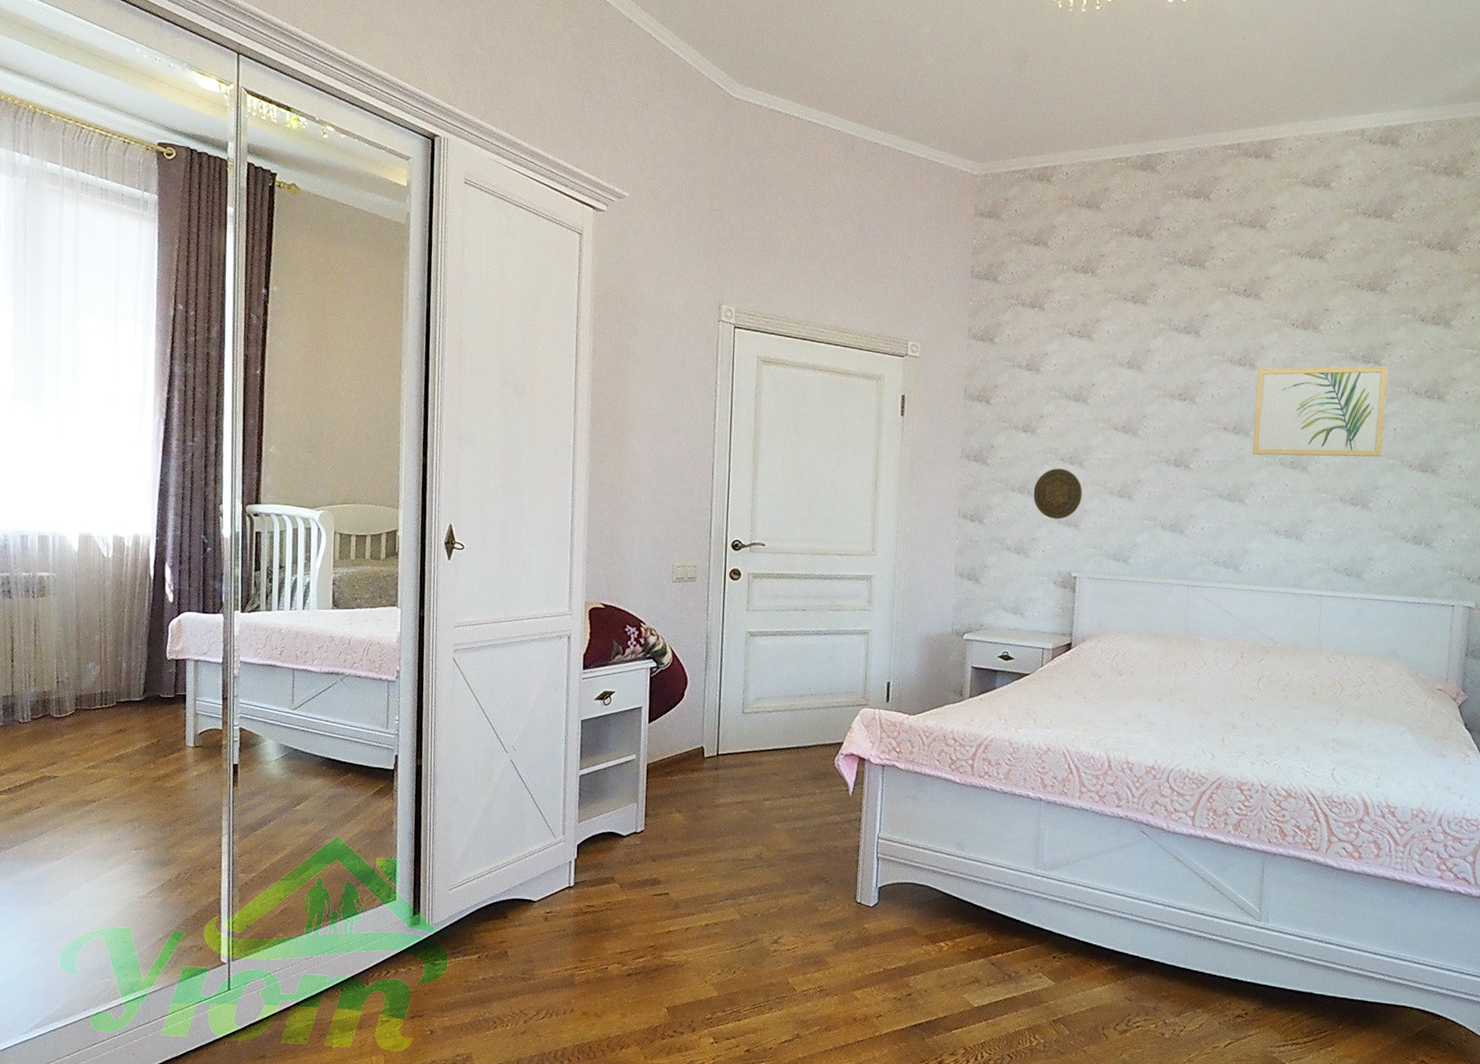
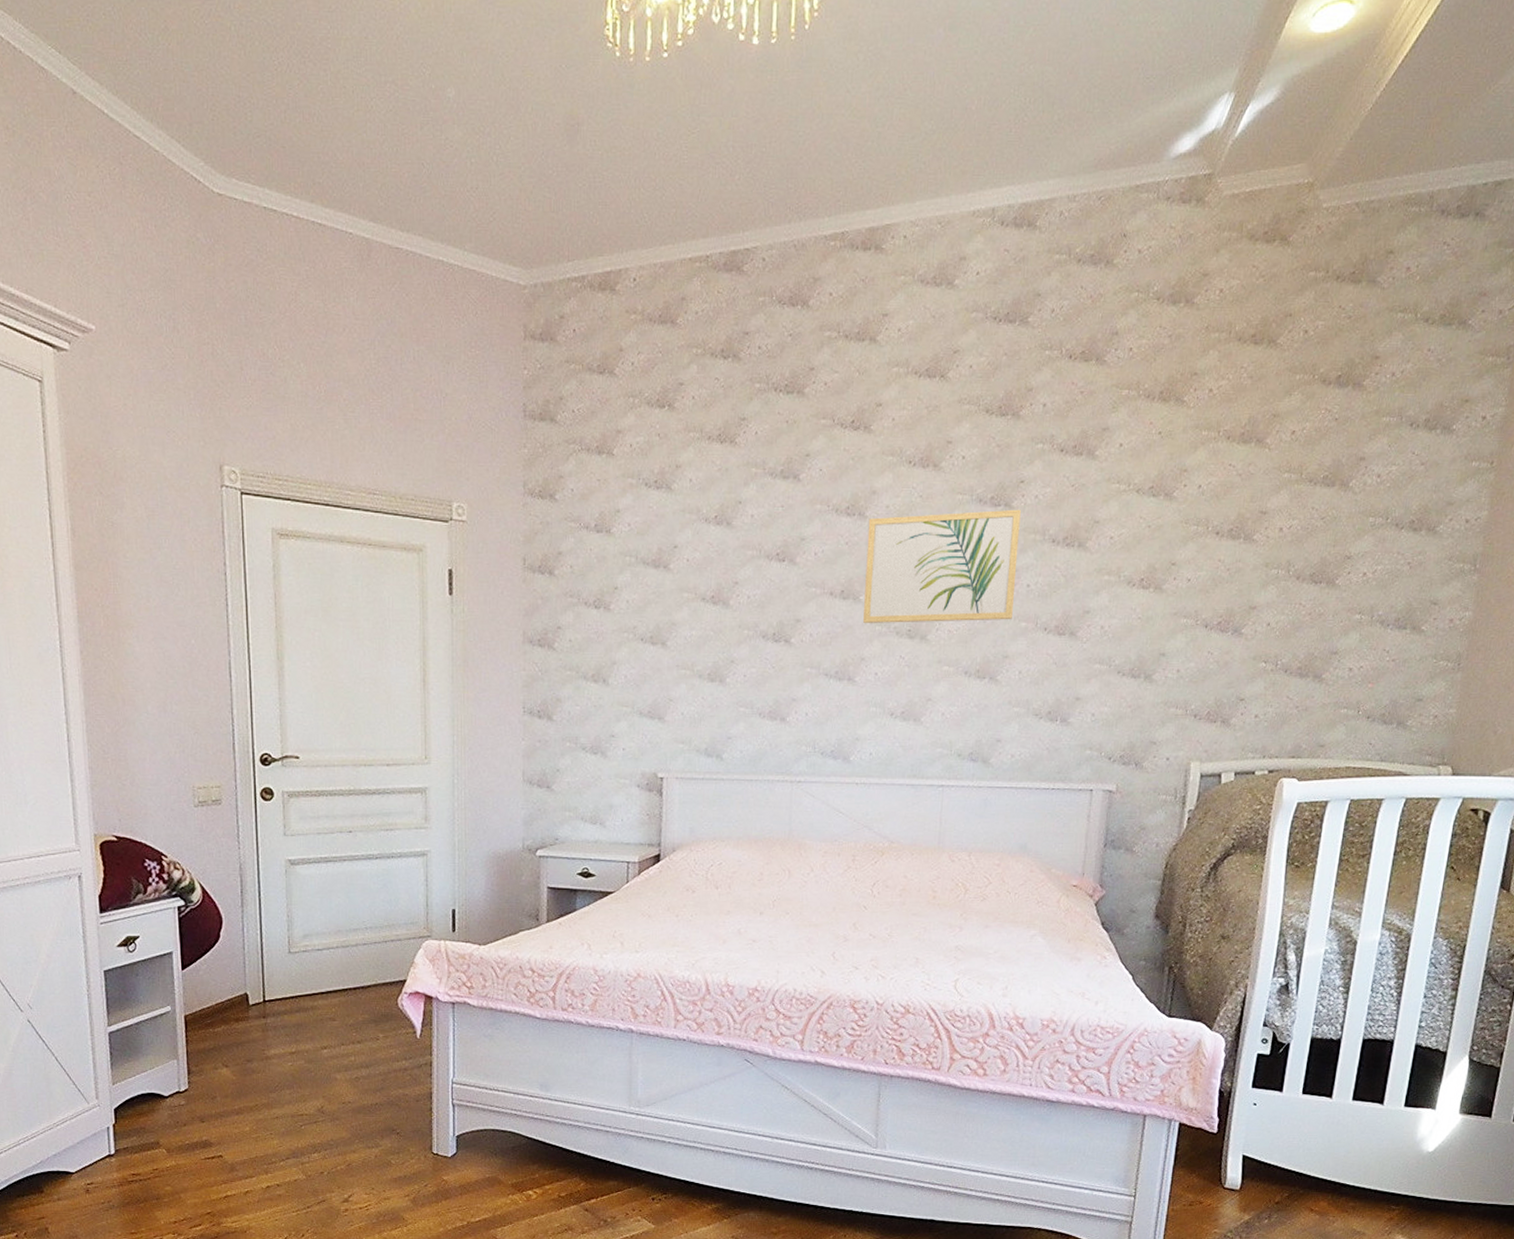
decorative plate: present [1033,468,1082,519] -> none [609,650,666,711]

